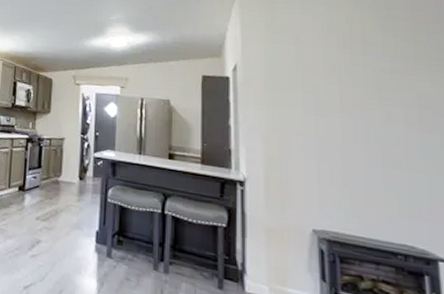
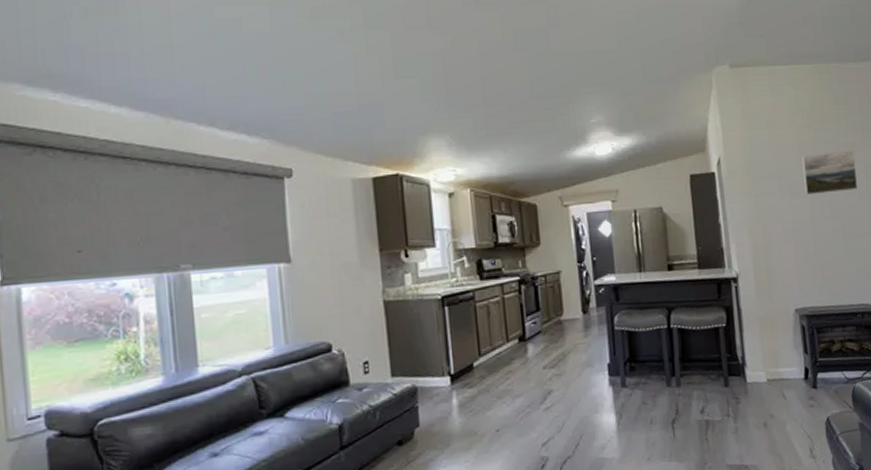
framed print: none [334,75,407,119] -> present [802,150,858,196]

